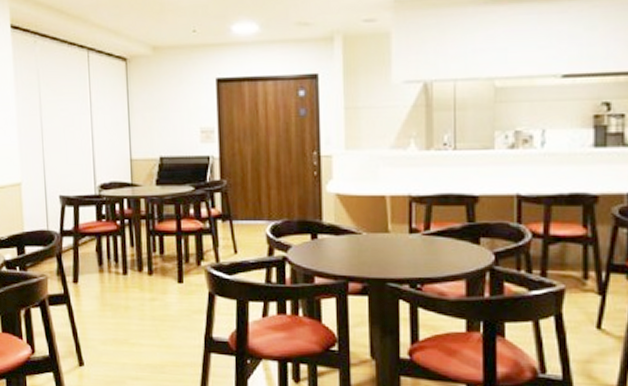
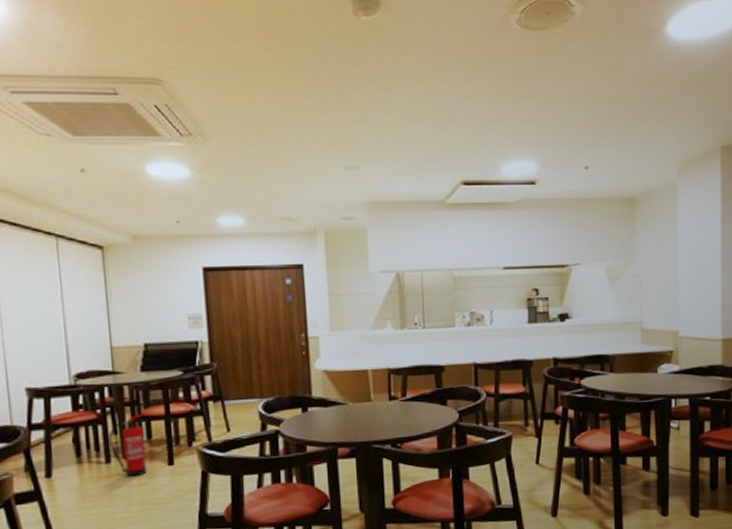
fire extinguisher: none [126,227,159,291] -> present [108,413,146,477]

